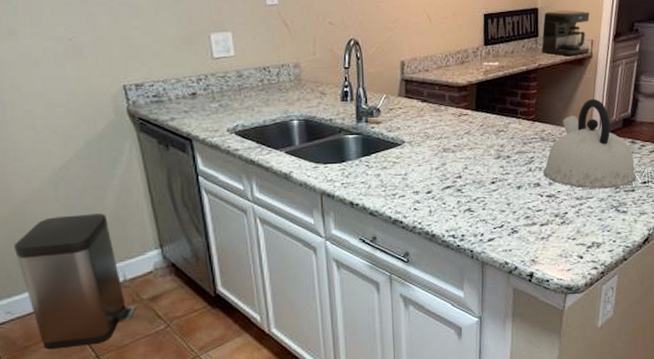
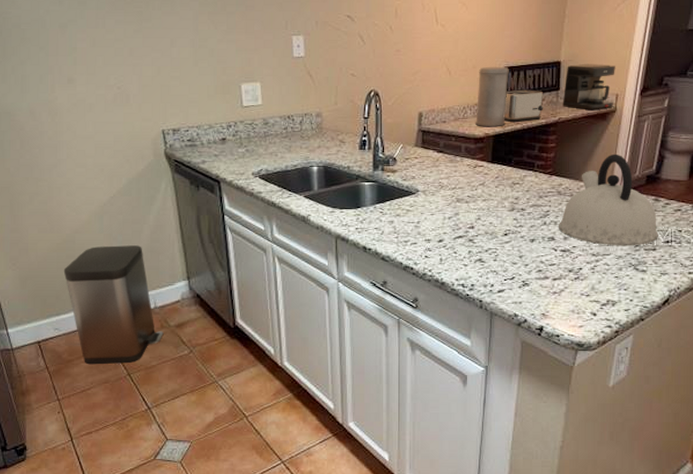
canister: none [458,13,489,75] -> present [476,66,509,127]
toaster: none [486,36,524,70] -> present [504,89,544,123]

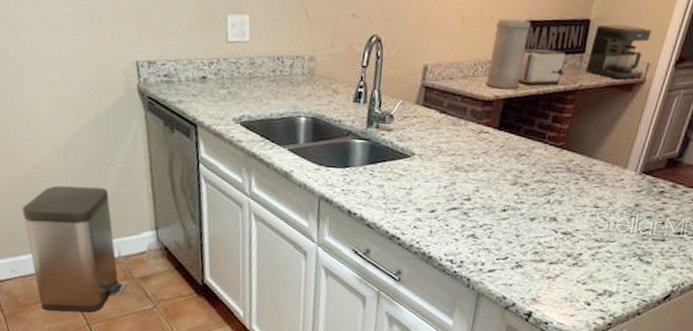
kettle: present [559,154,658,246] -> none [563,131,672,235]

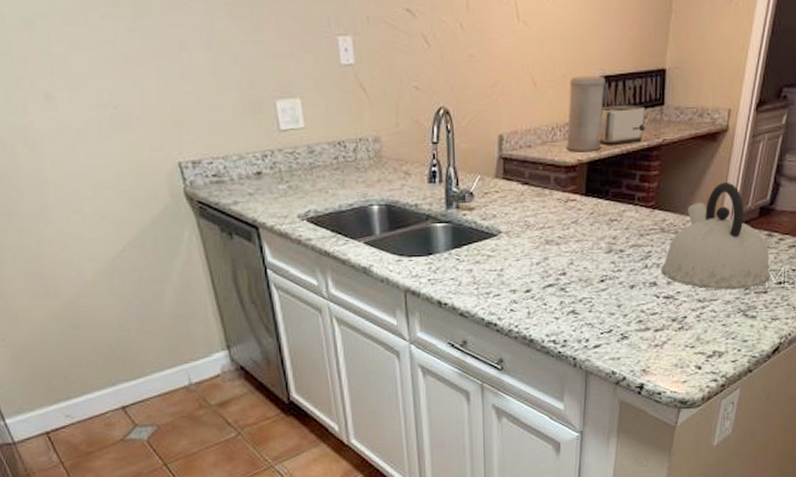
pedal bin: present [22,185,127,313] -> none [68,310,204,456]
kettle: none [563,131,672,235] -> present [662,182,770,290]
coffee maker: present [585,24,651,80] -> none [667,71,728,130]

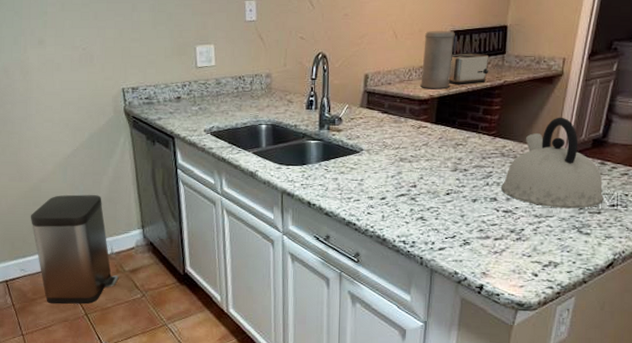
pedal bin: none [68,310,204,456] -> present [30,195,119,304]

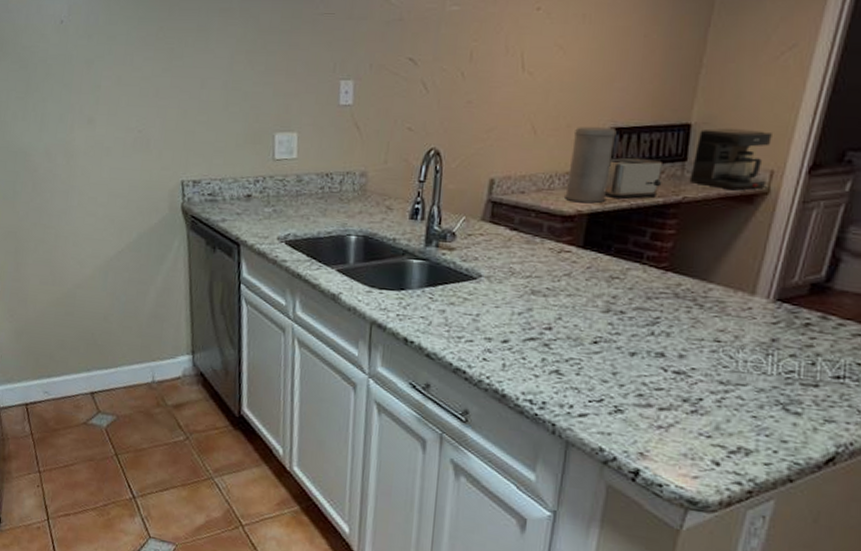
pedal bin: present [30,195,119,304] -> none [60,305,159,442]
kettle: present [501,117,604,209] -> none [672,249,824,378]
coffee maker: none [508,27,563,74] -> present [689,128,772,191]

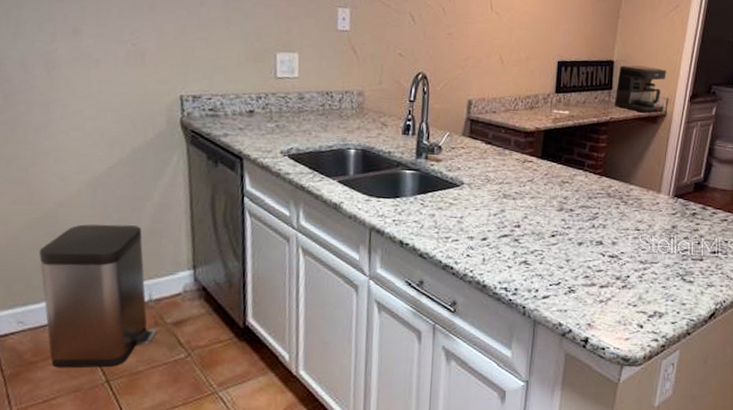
pedal bin: none [60,305,159,442] -> present [38,224,157,368]
canister: present [565,126,617,204] -> none [526,59,563,122]
toaster: present [605,157,664,200] -> none [556,85,596,119]

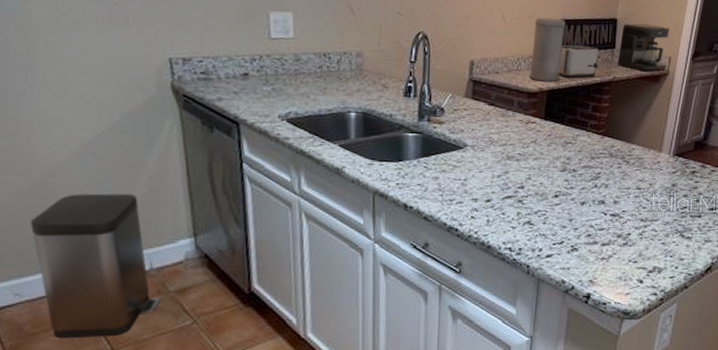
canister: none [526,59,563,122] -> present [529,17,566,83]
toaster: none [556,85,596,119] -> present [559,44,599,79]

